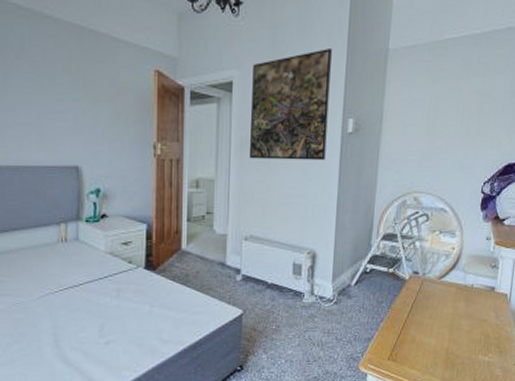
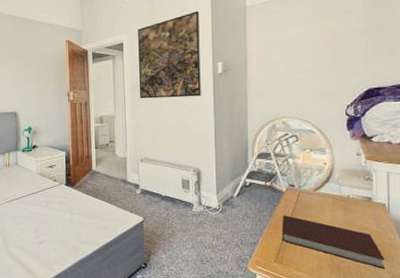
notebook: none [398,307,499,365] -> present [281,215,385,270]

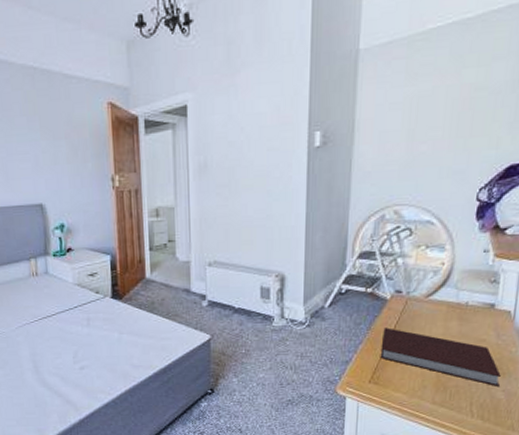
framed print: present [138,11,201,99] -> none [208,58,293,184]

